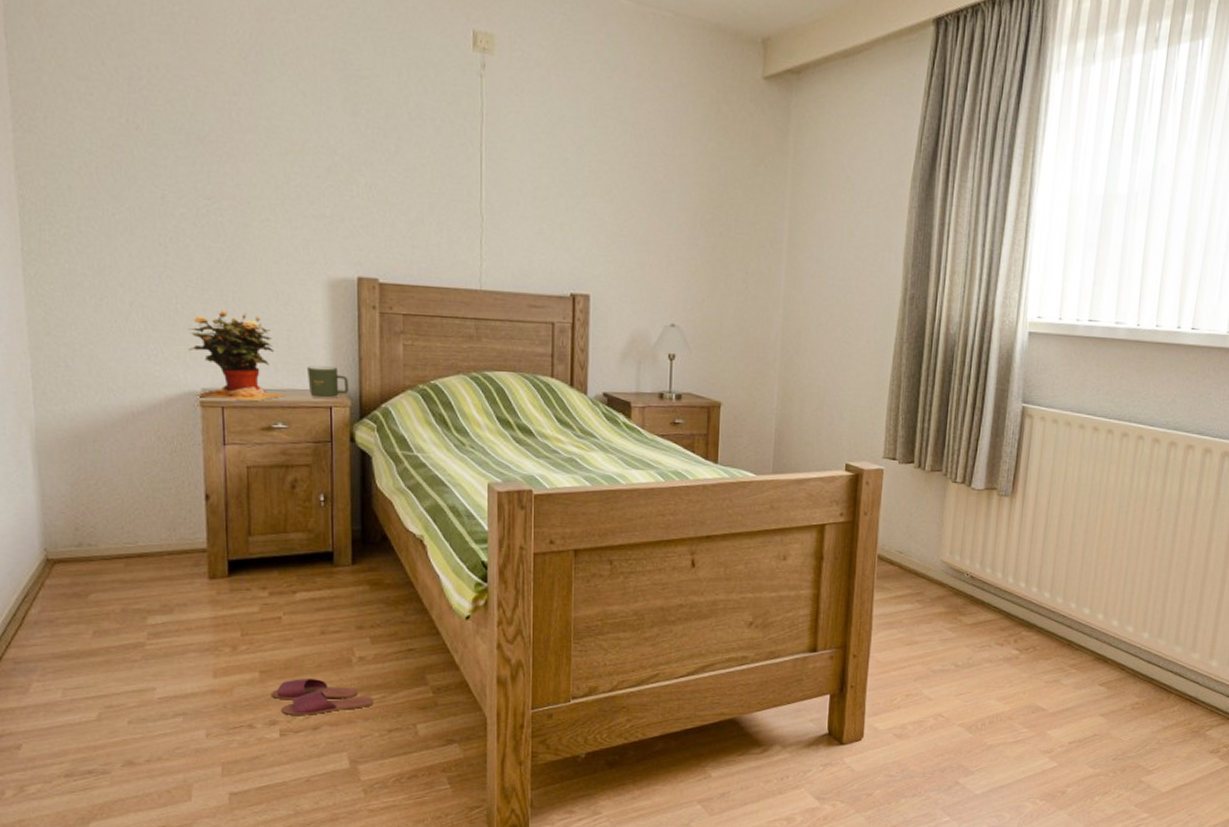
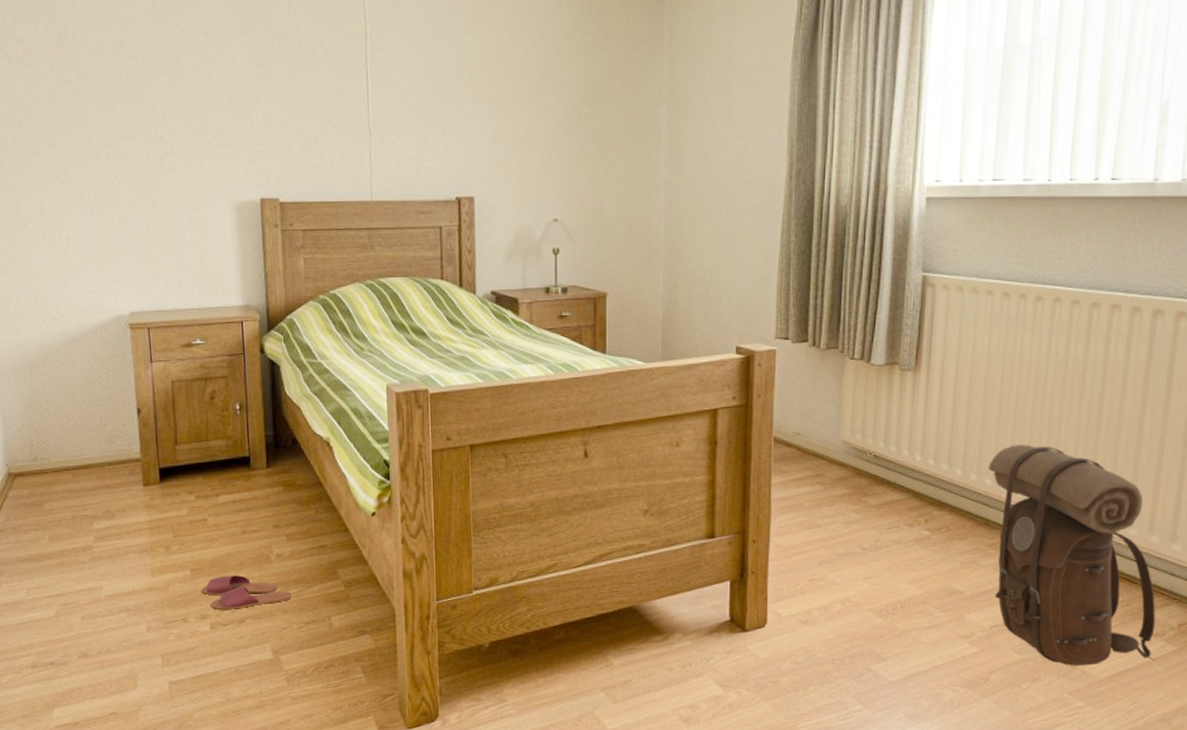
flower arrangement: present [187,310,286,401] -> none [116,239,203,321]
mug: present [307,365,348,400] -> none [220,283,257,315]
backpack: none [1073,571,1213,780] -> present [988,444,1156,666]

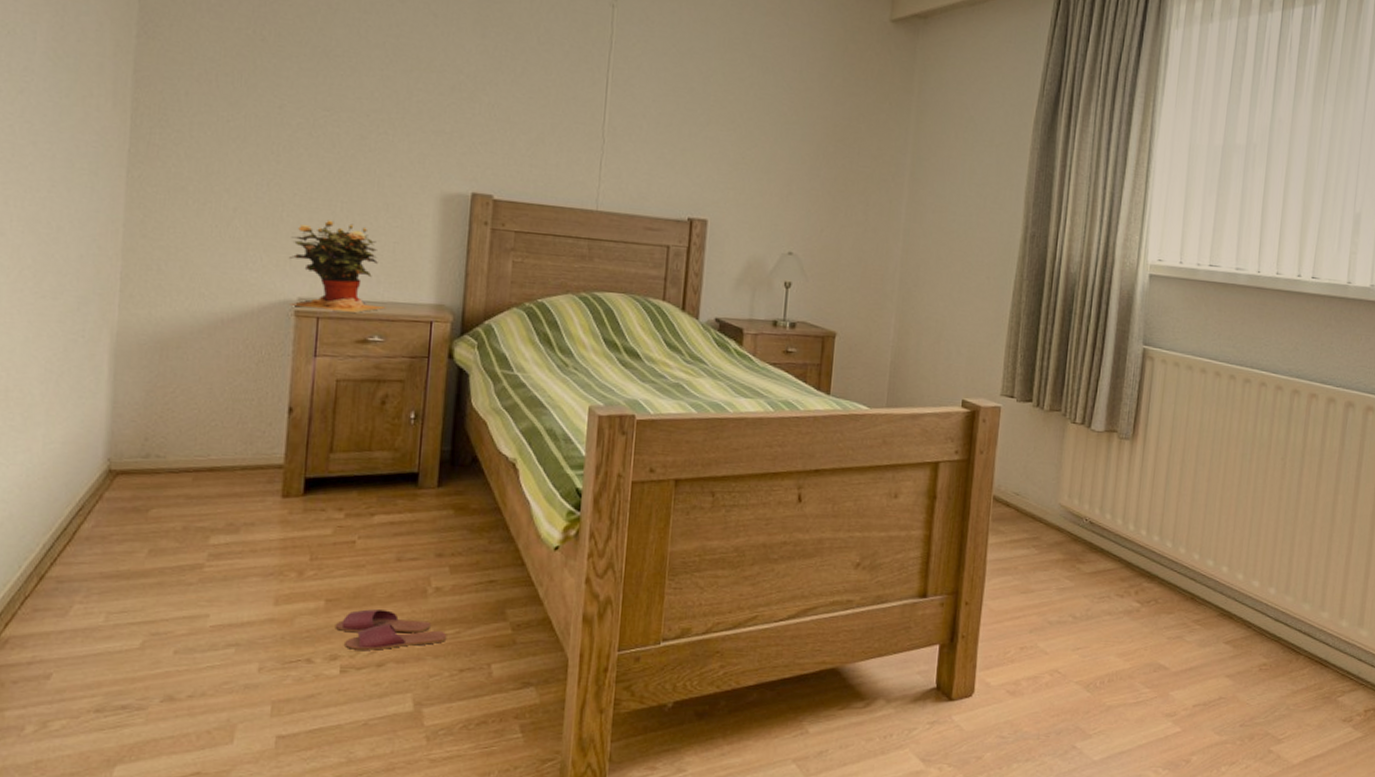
flower arrangement: none [116,239,203,321] -> present [288,220,386,313]
backpack: present [988,444,1156,666] -> none [1196,521,1345,750]

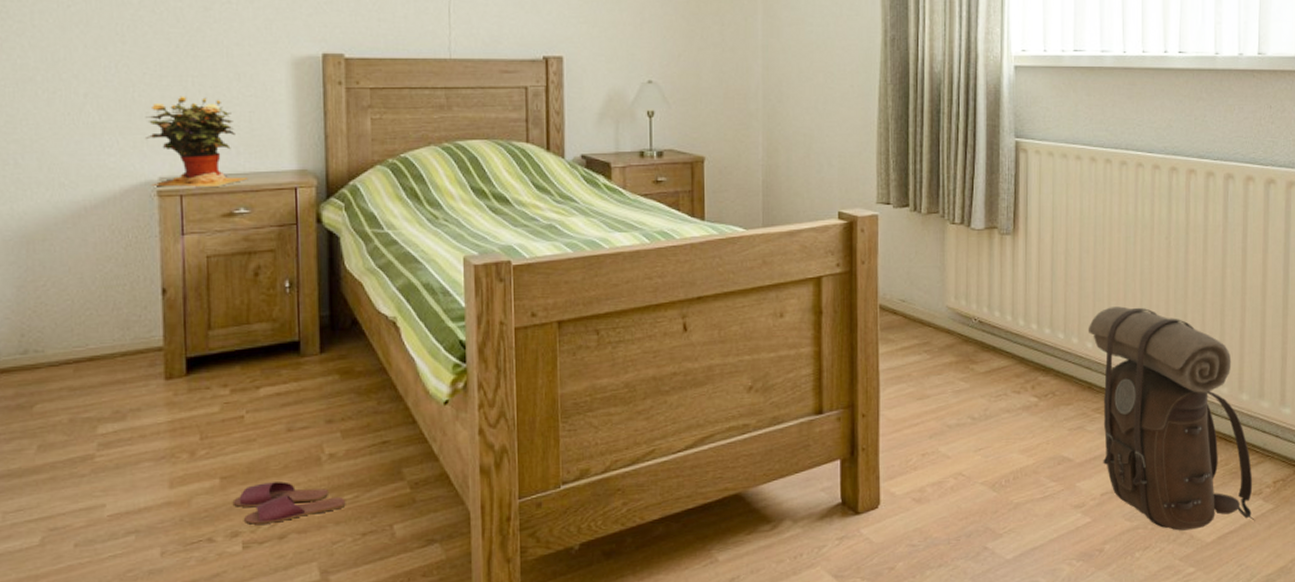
backpack: none [1196,521,1345,750] -> present [1087,306,1255,531]

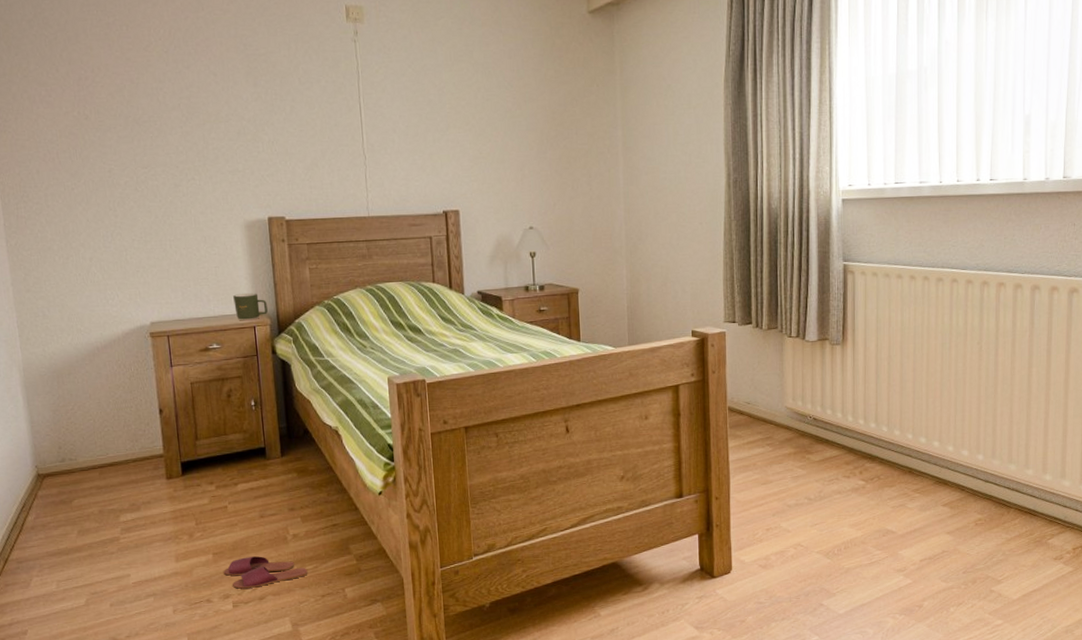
flower arrangement: present [144,96,249,187] -> none [136,256,218,329]
mug: none [271,145,314,181] -> present [233,292,268,321]
backpack: present [1087,306,1255,531] -> none [908,403,1056,590]

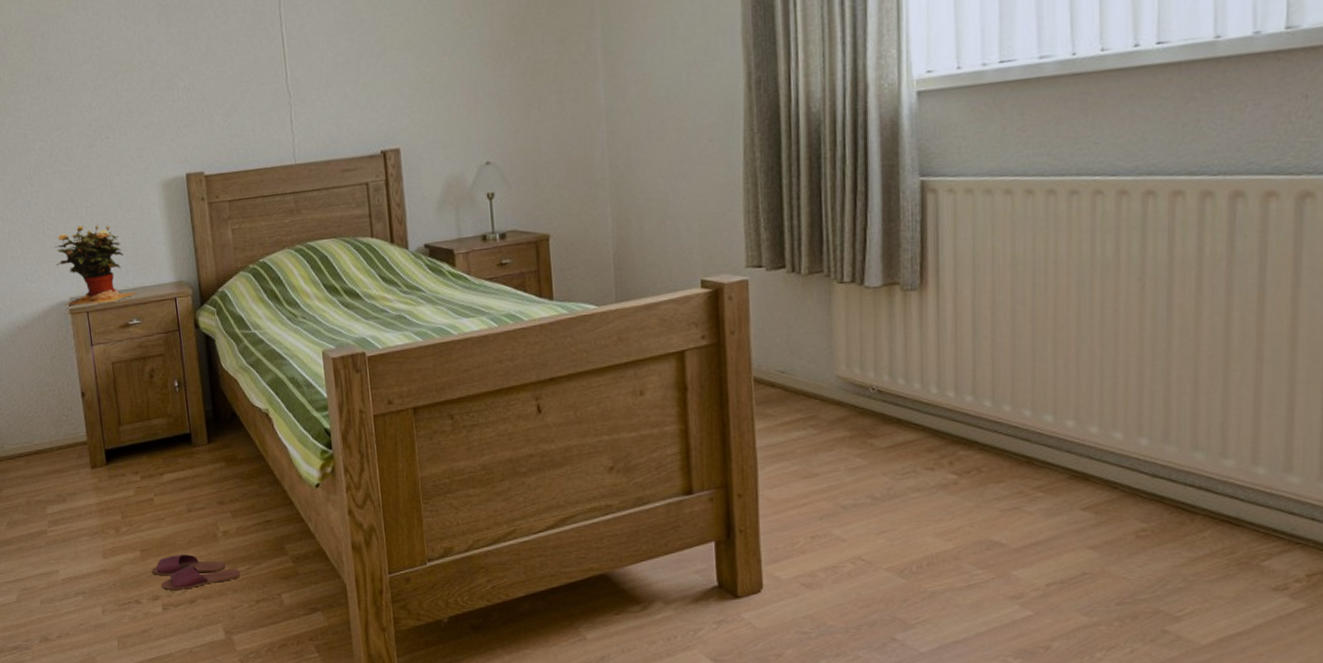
flower arrangement: none [136,256,218,329] -> present [54,224,137,306]
mug: present [233,292,268,321] -> none [152,260,189,293]

